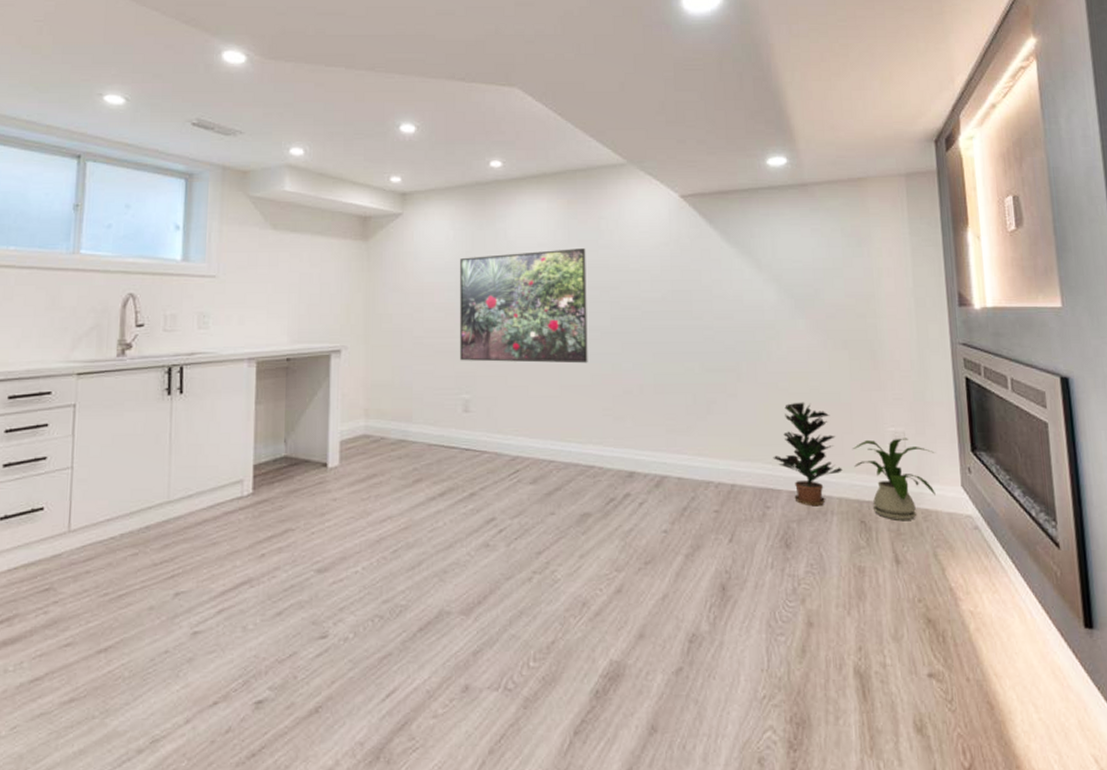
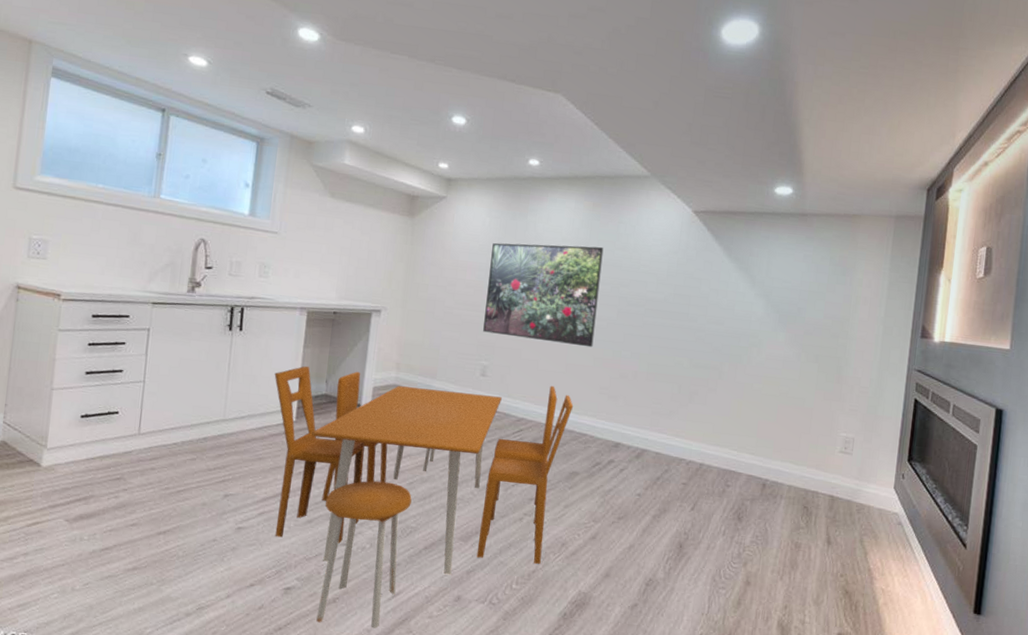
dining table: none [224,413,575,742] -> present [274,365,574,629]
potted plant: present [773,402,843,507] -> none [739,402,796,491]
house plant: present [853,437,936,520] -> none [806,440,877,511]

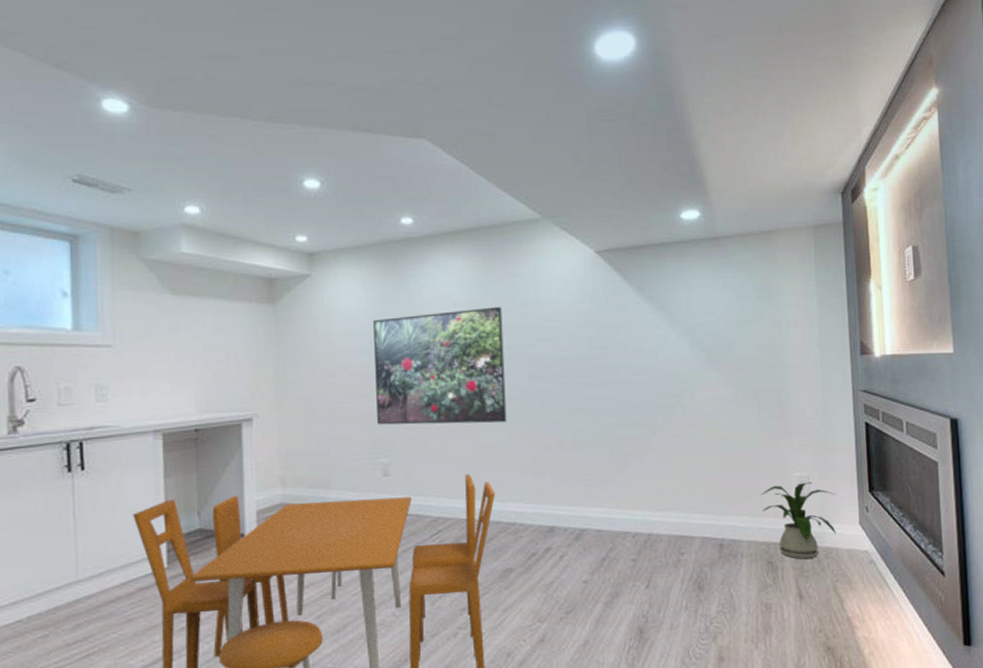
house plant: none [806,440,877,511] -> present [761,481,836,559]

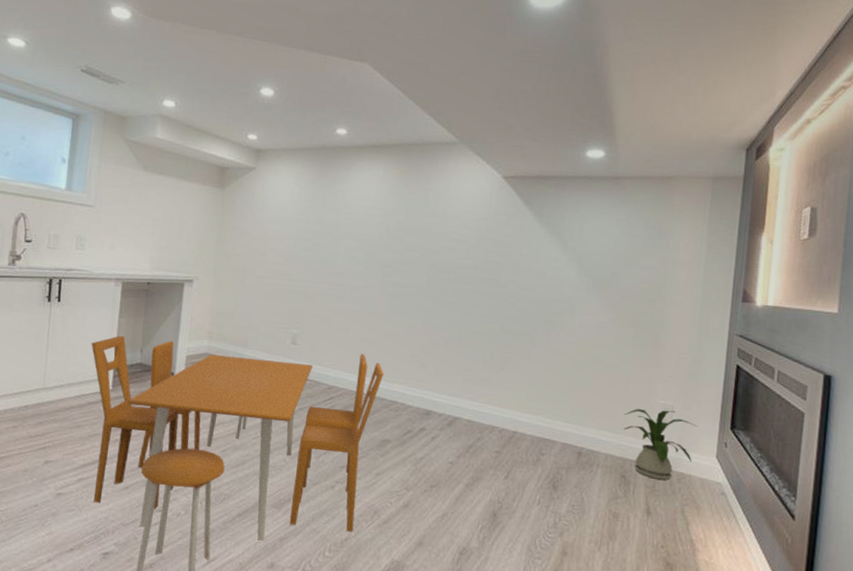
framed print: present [373,307,507,425] -> none [293,212,412,315]

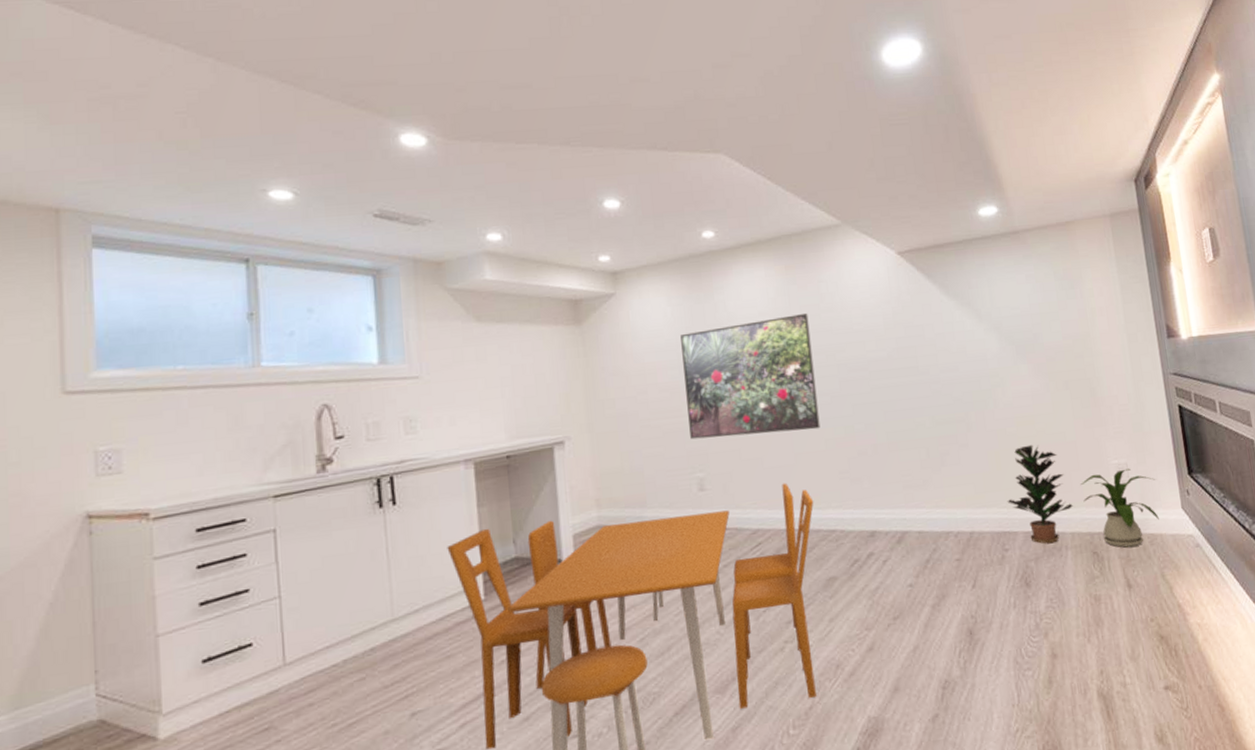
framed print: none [293,212,412,315] -> present [680,314,820,440]
potted plant: none [553,369,613,459] -> present [1007,444,1073,544]

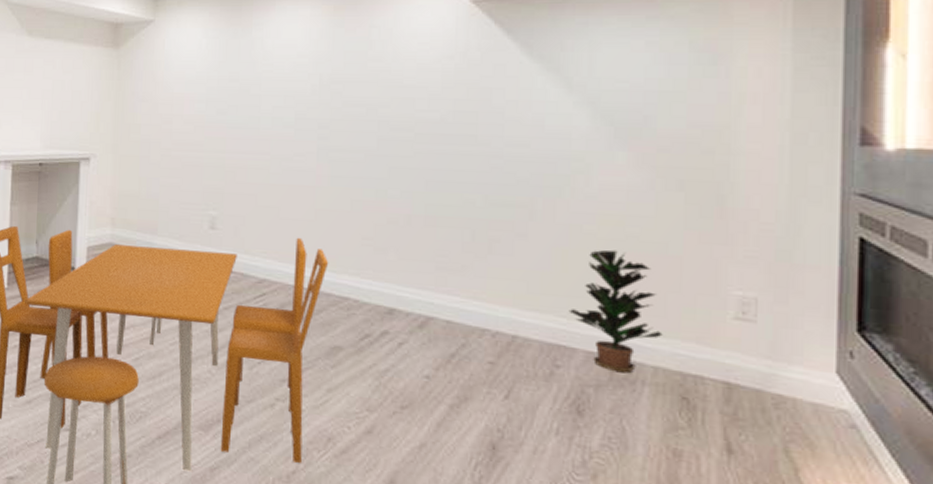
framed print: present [680,314,820,440] -> none [208,60,352,187]
house plant: present [1081,468,1159,548] -> none [679,302,800,405]

